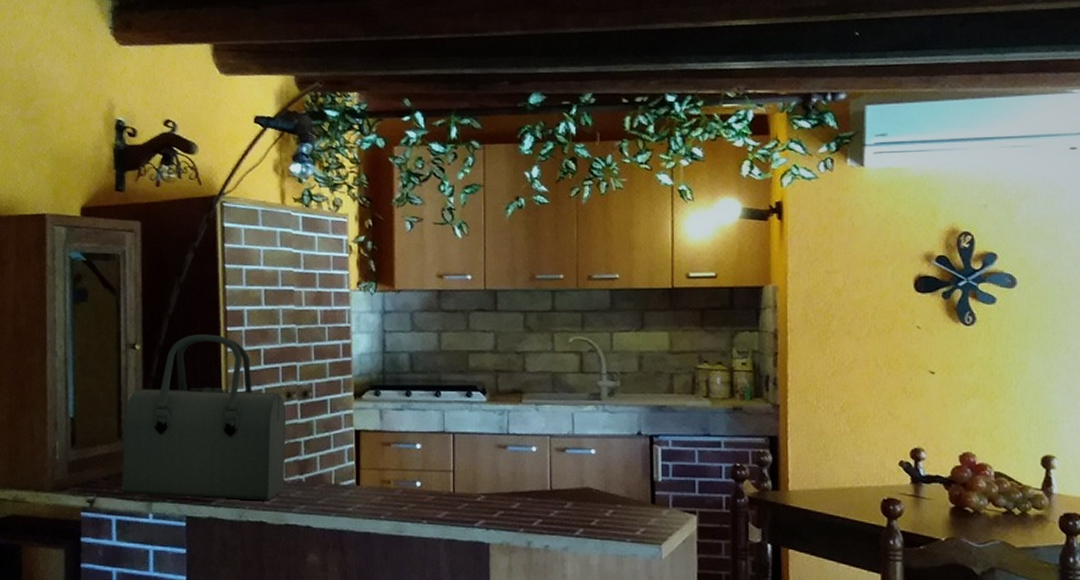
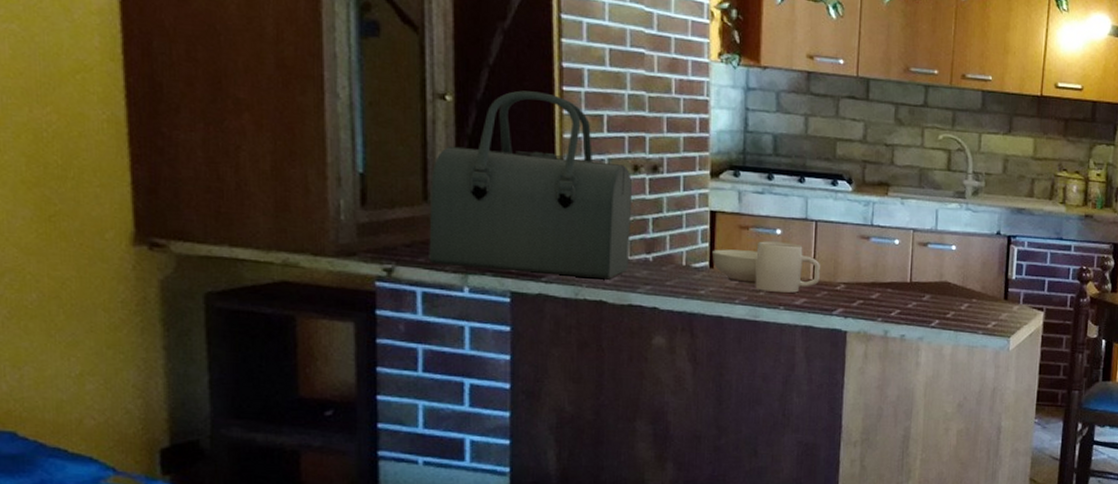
bowl: none [357,466,400,498] -> present [711,249,758,283]
mug: none [398,456,461,507] -> present [755,241,821,294]

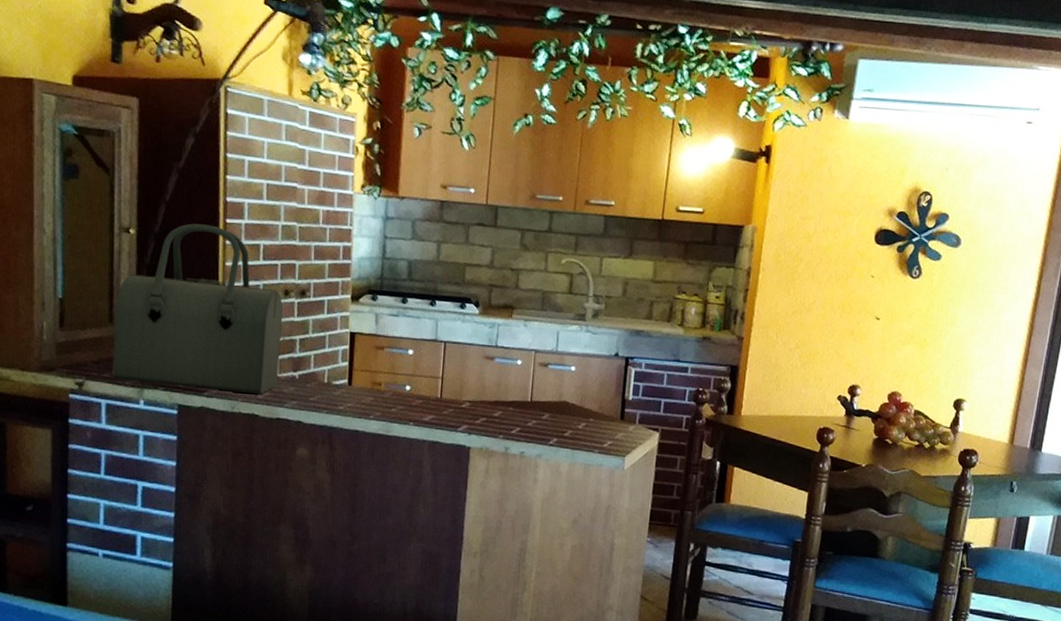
bowl: present [711,249,758,283] -> none [350,368,391,400]
mug: present [755,241,821,294] -> none [388,360,449,411]

